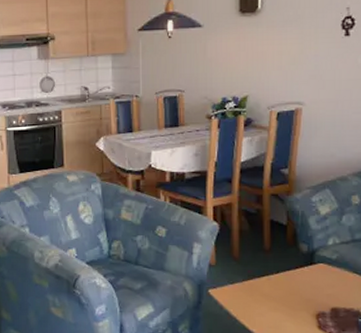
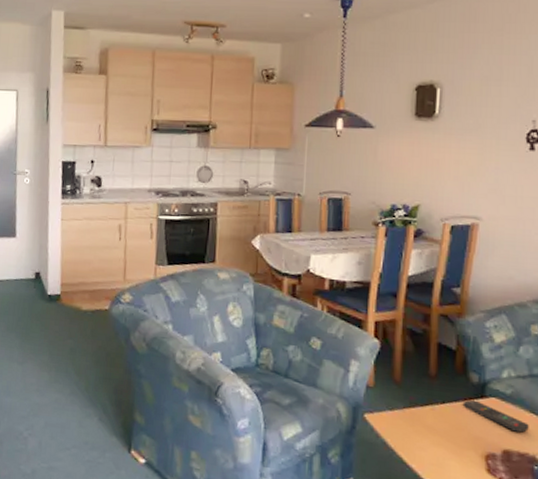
remote control: none [294,267,353,291] -> present [462,399,529,433]

